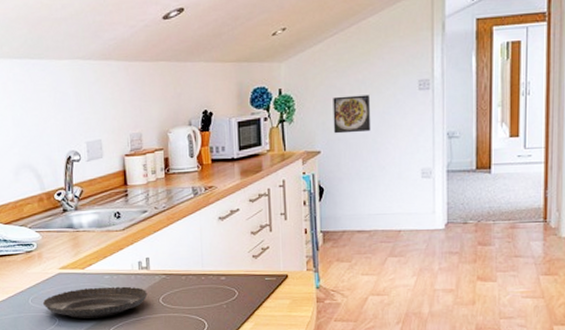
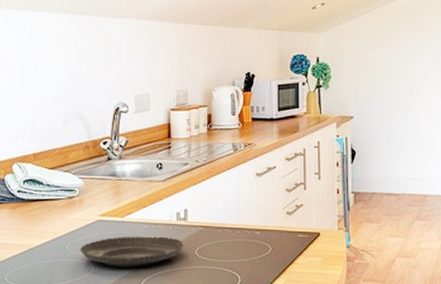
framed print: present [333,94,371,134] -> none [366,67,400,101]

